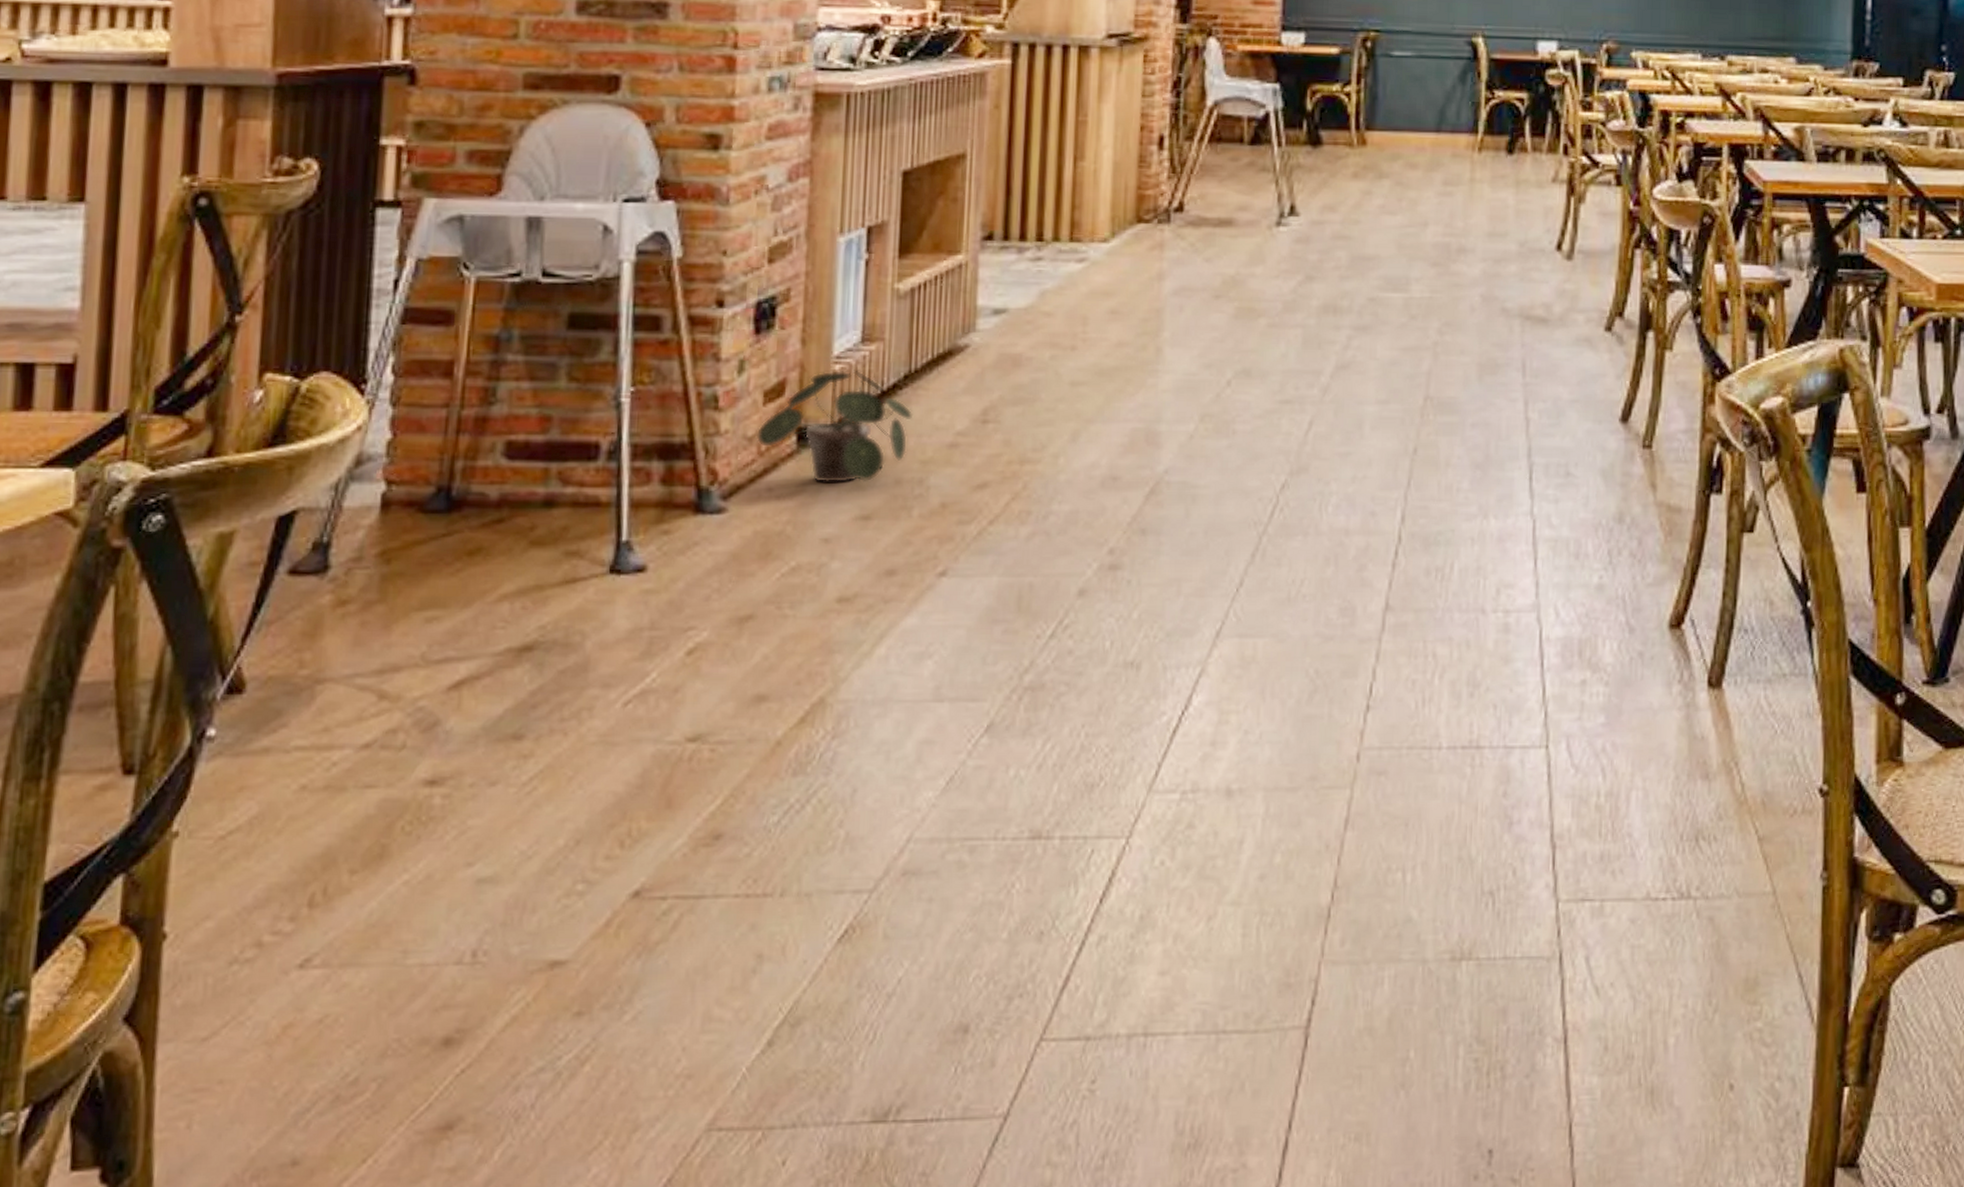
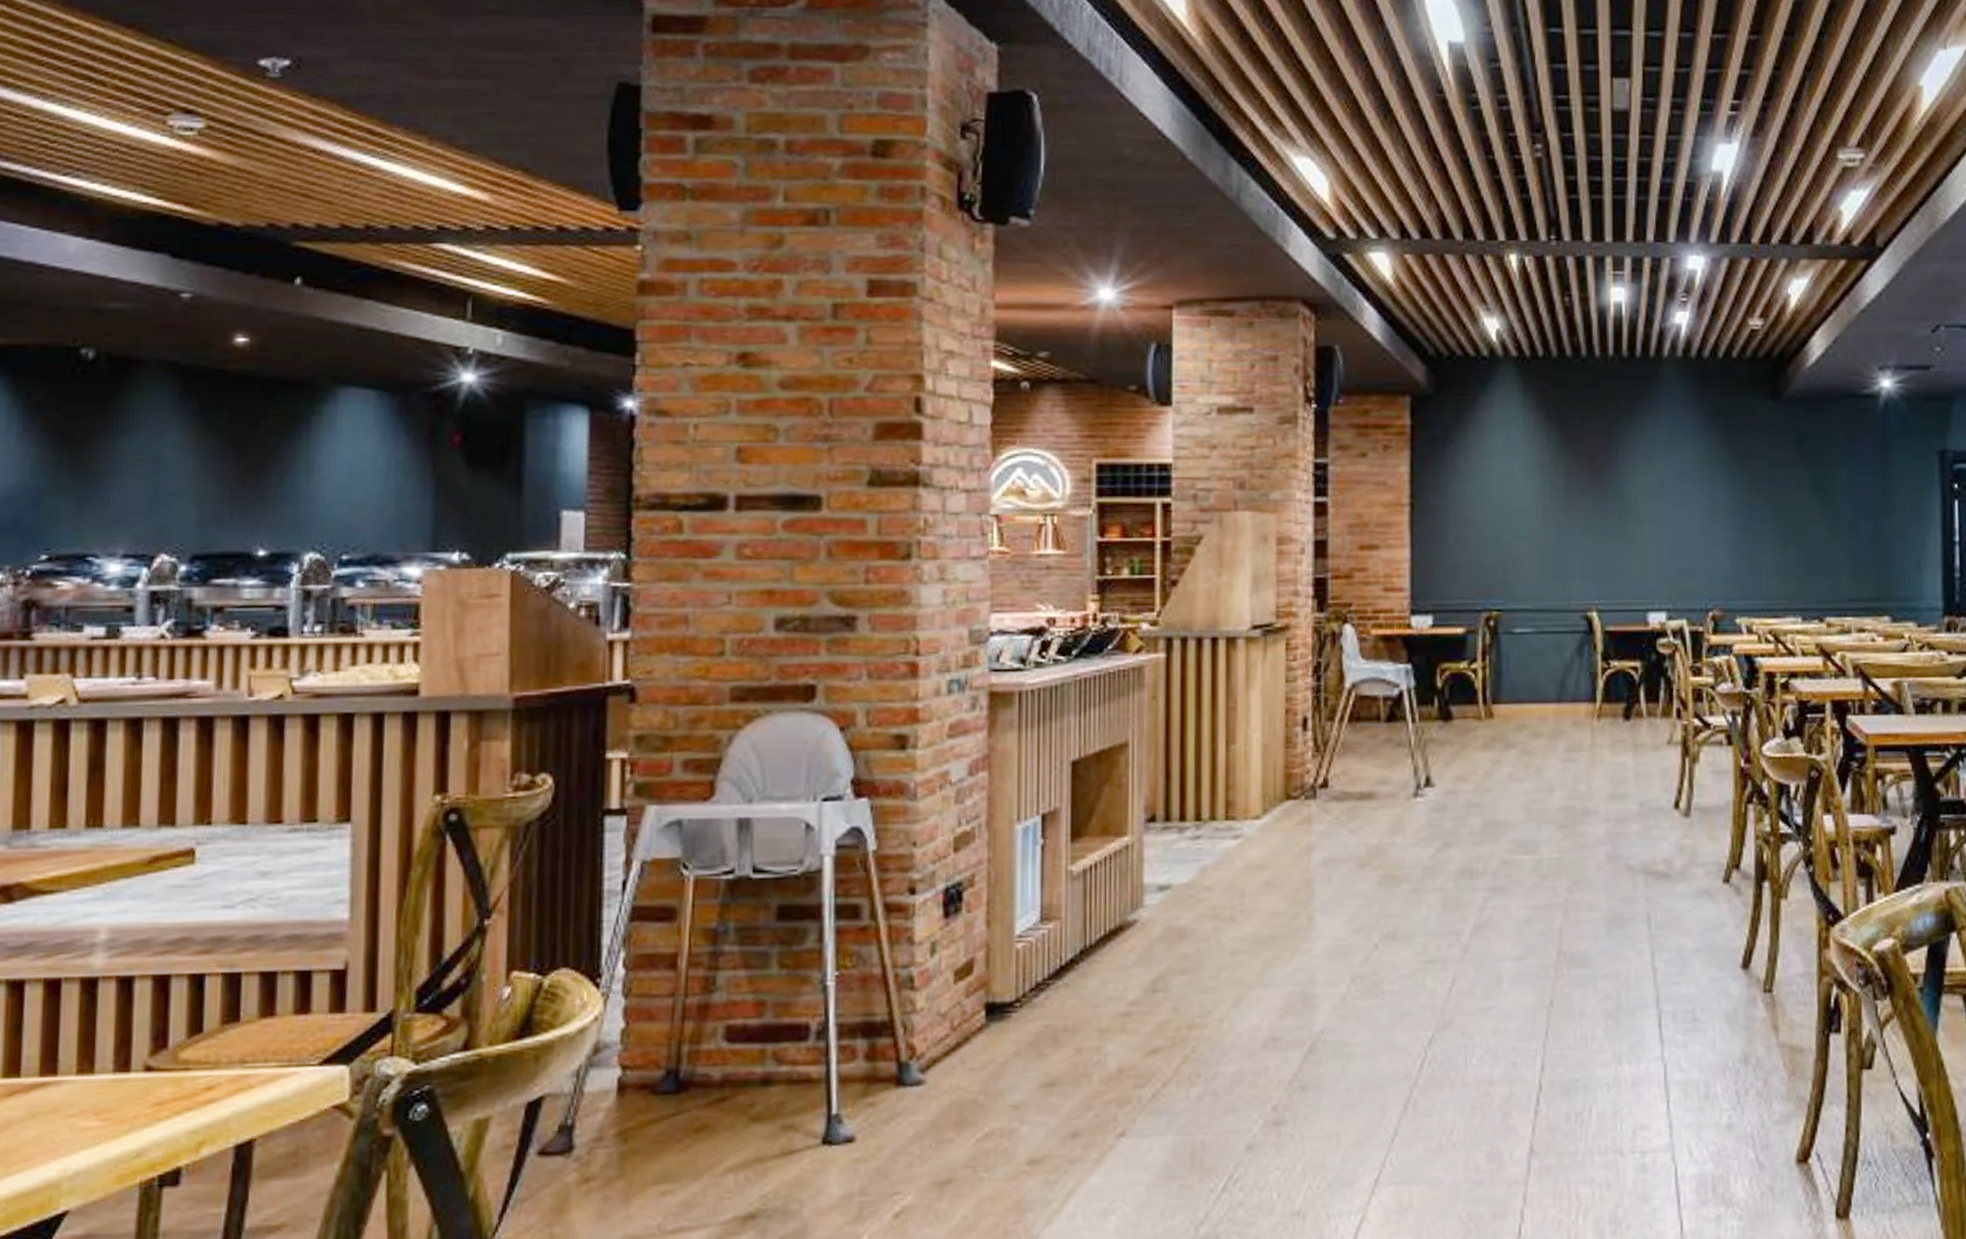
potted plant: present [756,370,914,484] -> none [948,947,1090,1054]

